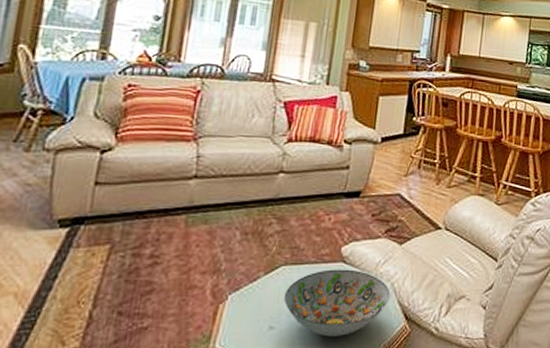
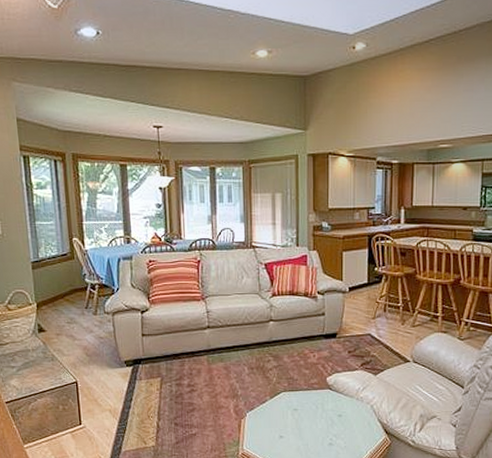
decorative bowl: present [283,269,391,337] -> none [287,394,371,445]

